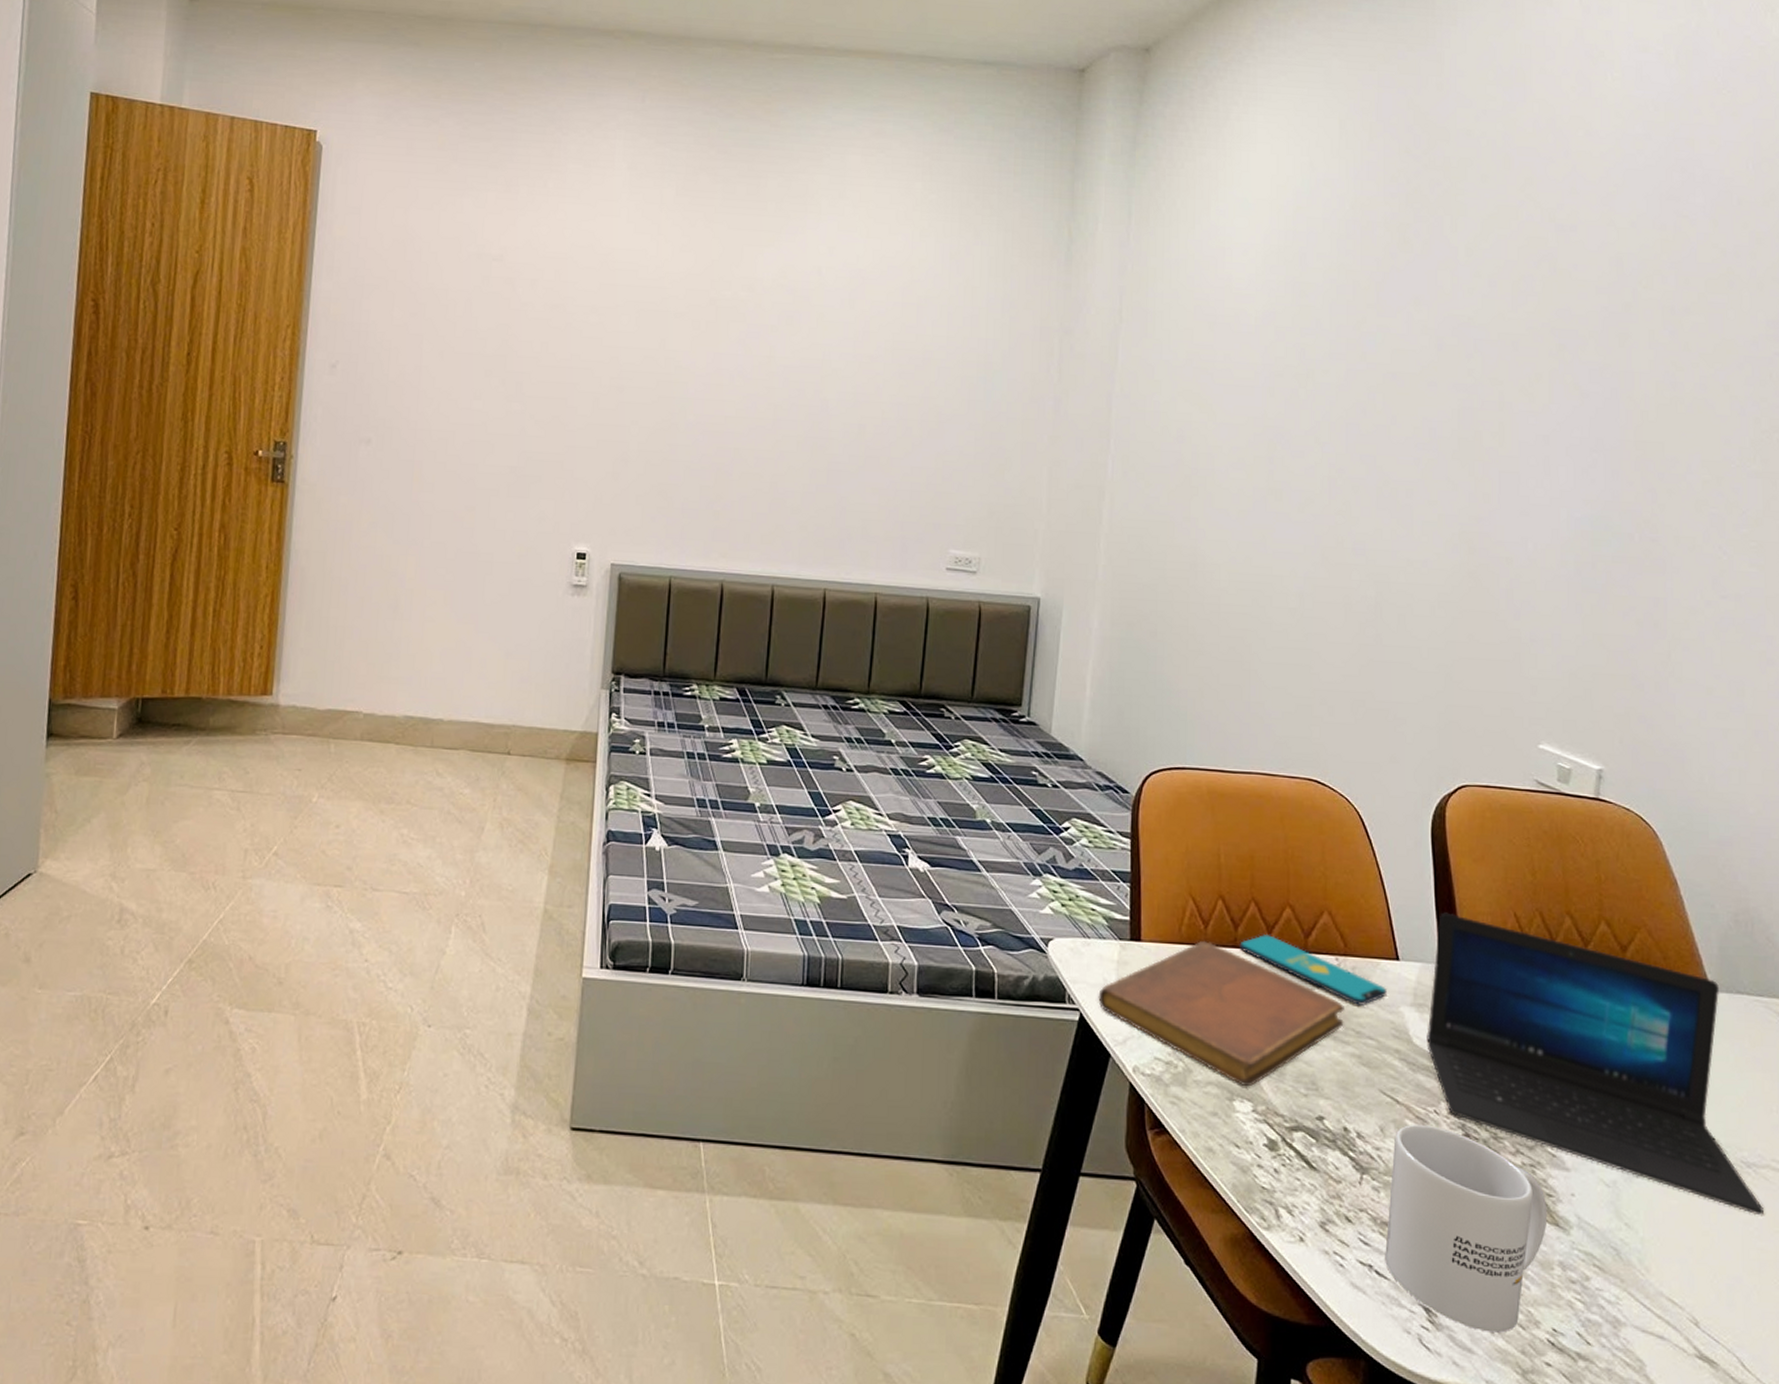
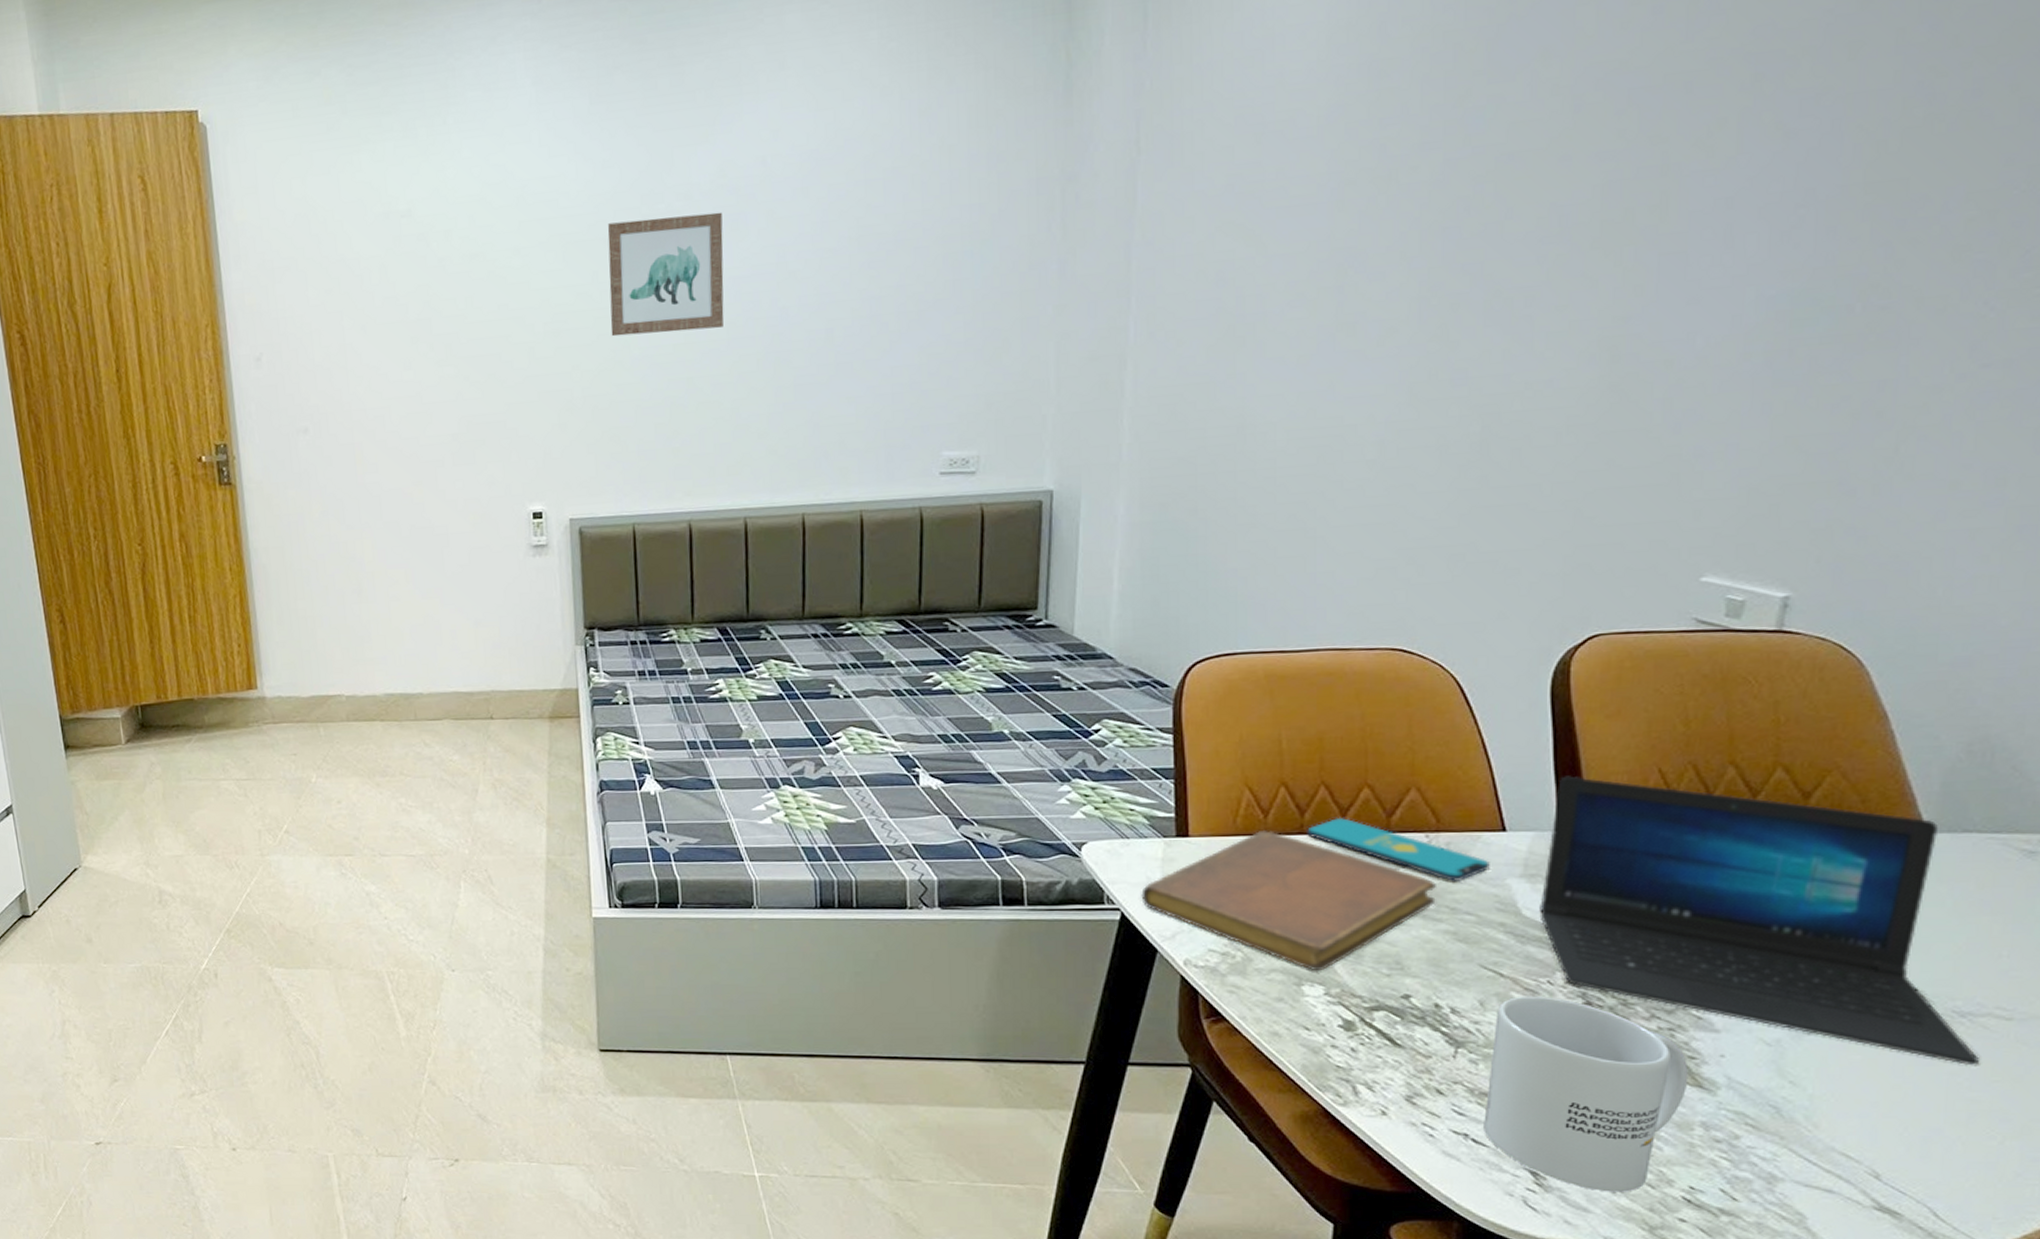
wall art: none [670,300,779,408] -> present [607,212,725,337]

